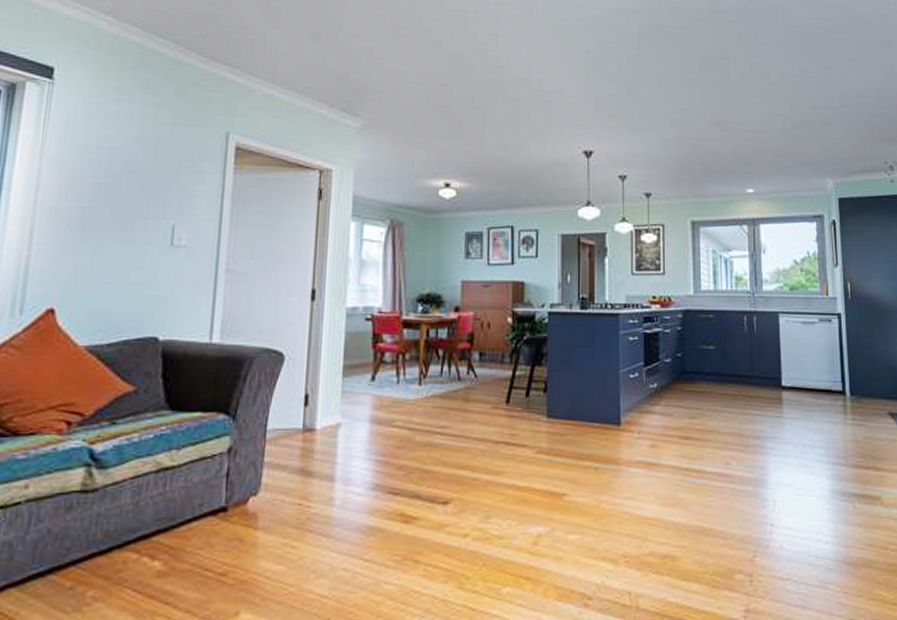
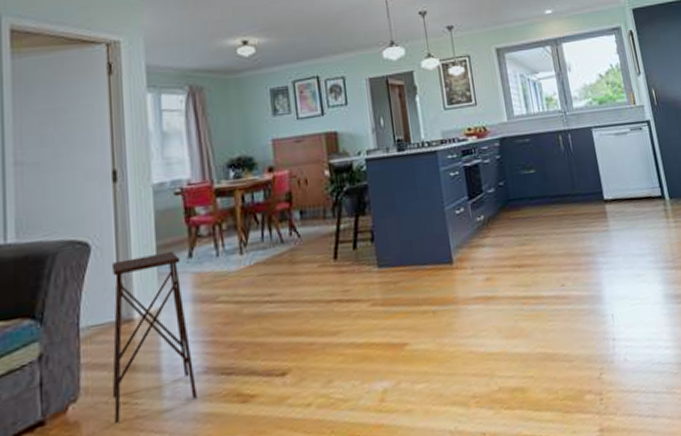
side table: none [288,372,365,521] -> present [111,251,197,423]

